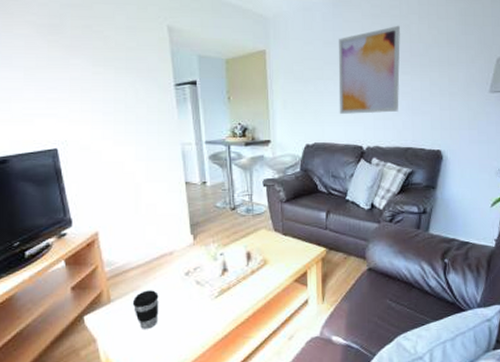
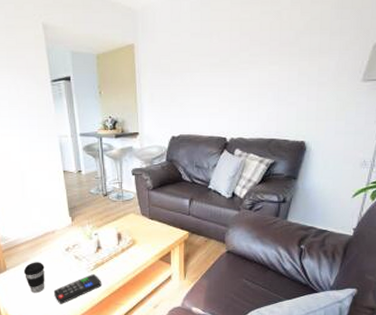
remote control: none [168,302,227,341] -> present [53,274,101,304]
wall art: present [338,25,400,114] -> none [204,12,270,106]

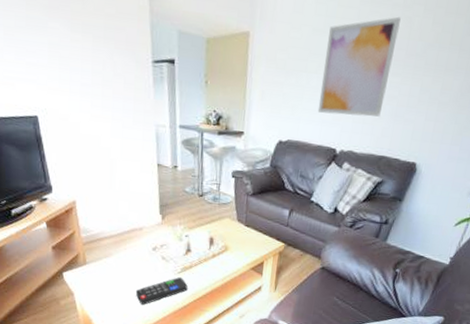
coffee cup: present [23,262,45,293] -> none [105,258,128,291]
wall art: none [204,12,270,106] -> present [317,16,401,117]

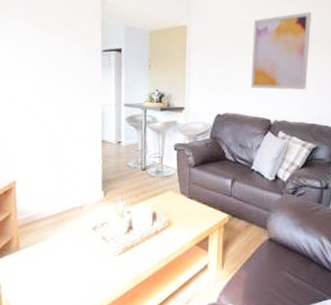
remote control: present [135,277,188,305] -> none [70,259,129,295]

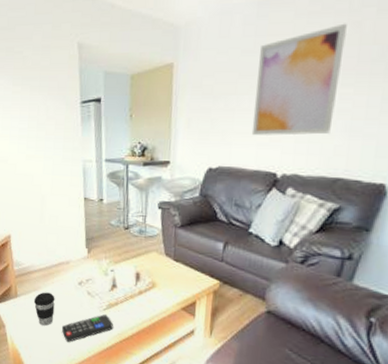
coffee cup: none [39,241,65,280] -> present [33,292,55,326]
remote control: none [70,259,129,295] -> present [61,314,113,342]

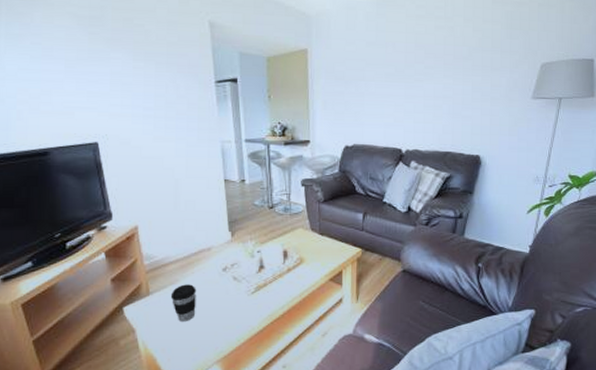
remote control: present [61,314,113,342] -> none [205,298,263,334]
wall art: present [251,23,347,135] -> none [379,27,444,117]

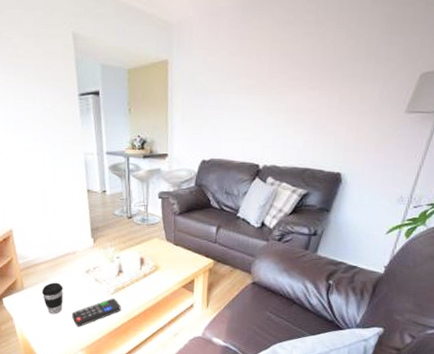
remote control: none [205,298,263,334] -> present [71,298,121,327]

